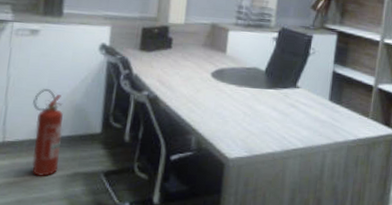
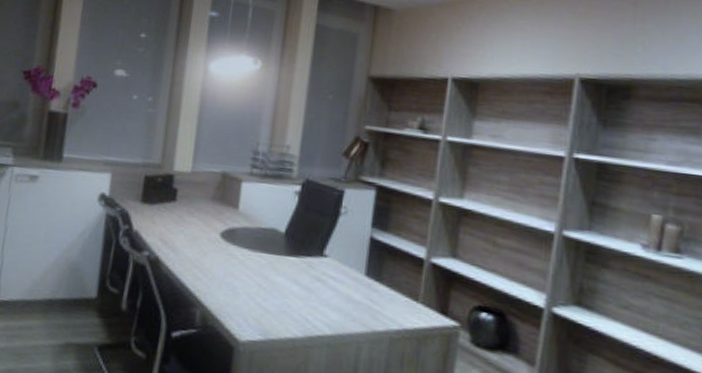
fire extinguisher: present [32,89,63,177] -> none [24,243,59,345]

